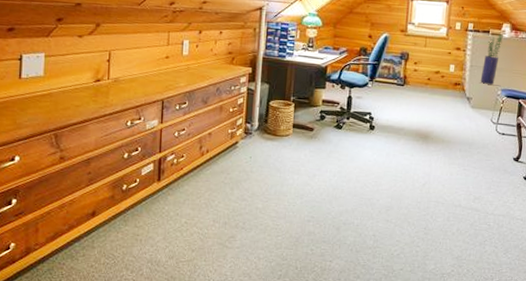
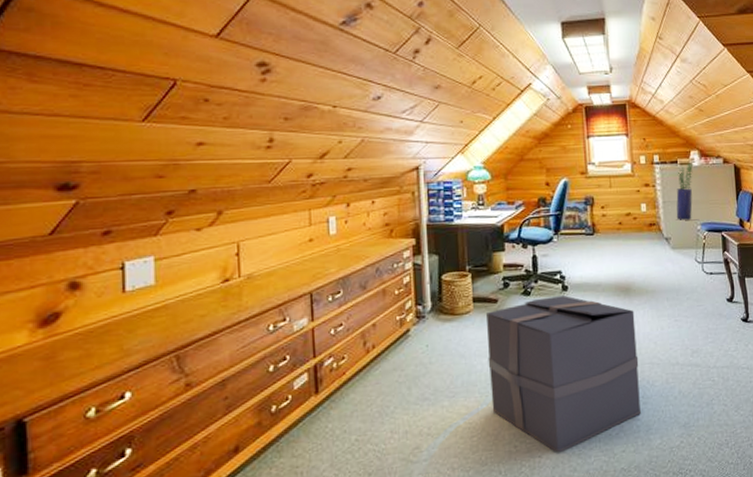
cardboard box: none [297,133,429,261] -> present [487,295,642,453]

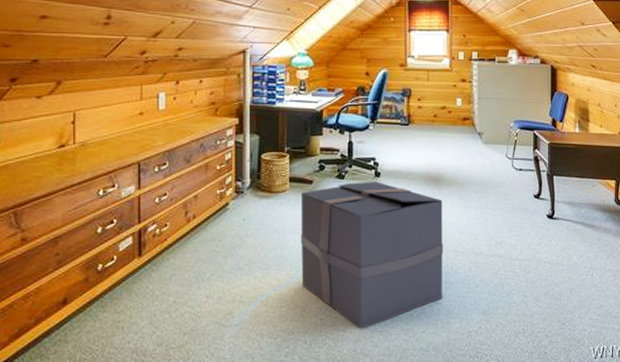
vase: present [676,161,694,221] -> none [490,60,511,118]

